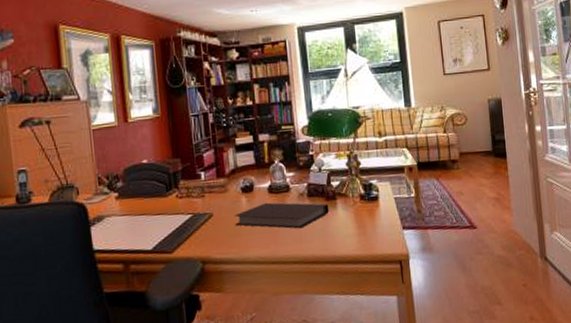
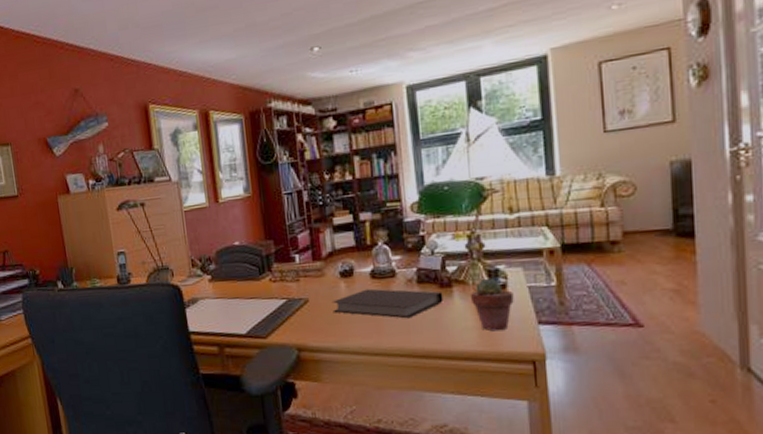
potted succulent: none [351,191,384,237] -> present [471,278,514,332]

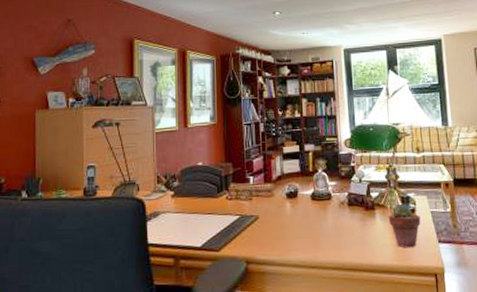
notebook: present [332,288,443,319] -> none [278,209,368,236]

